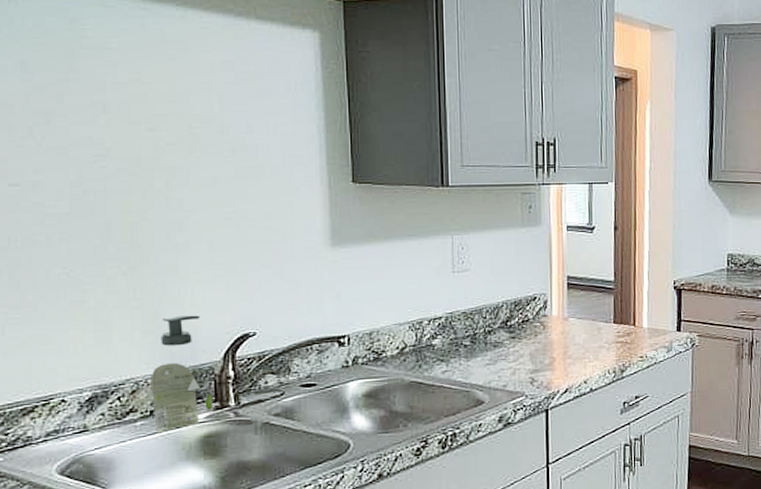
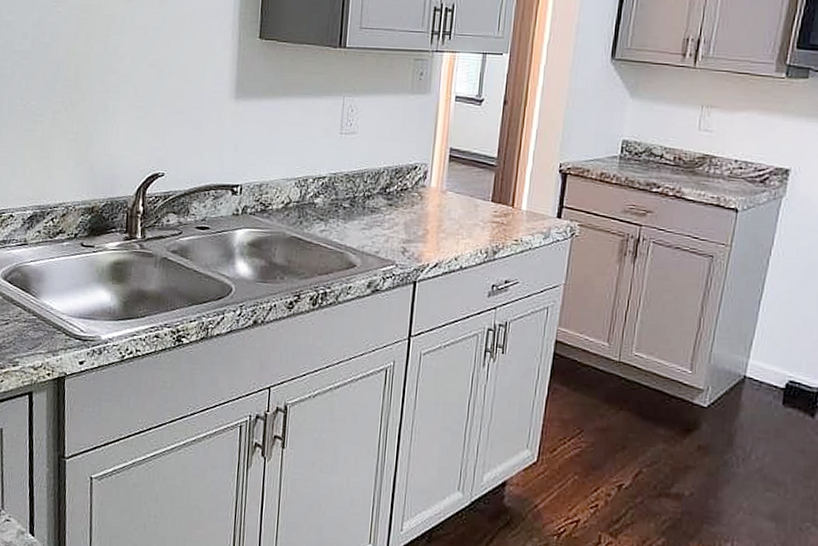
soap dispenser: present [151,315,213,434] -> none [77,151,125,255]

